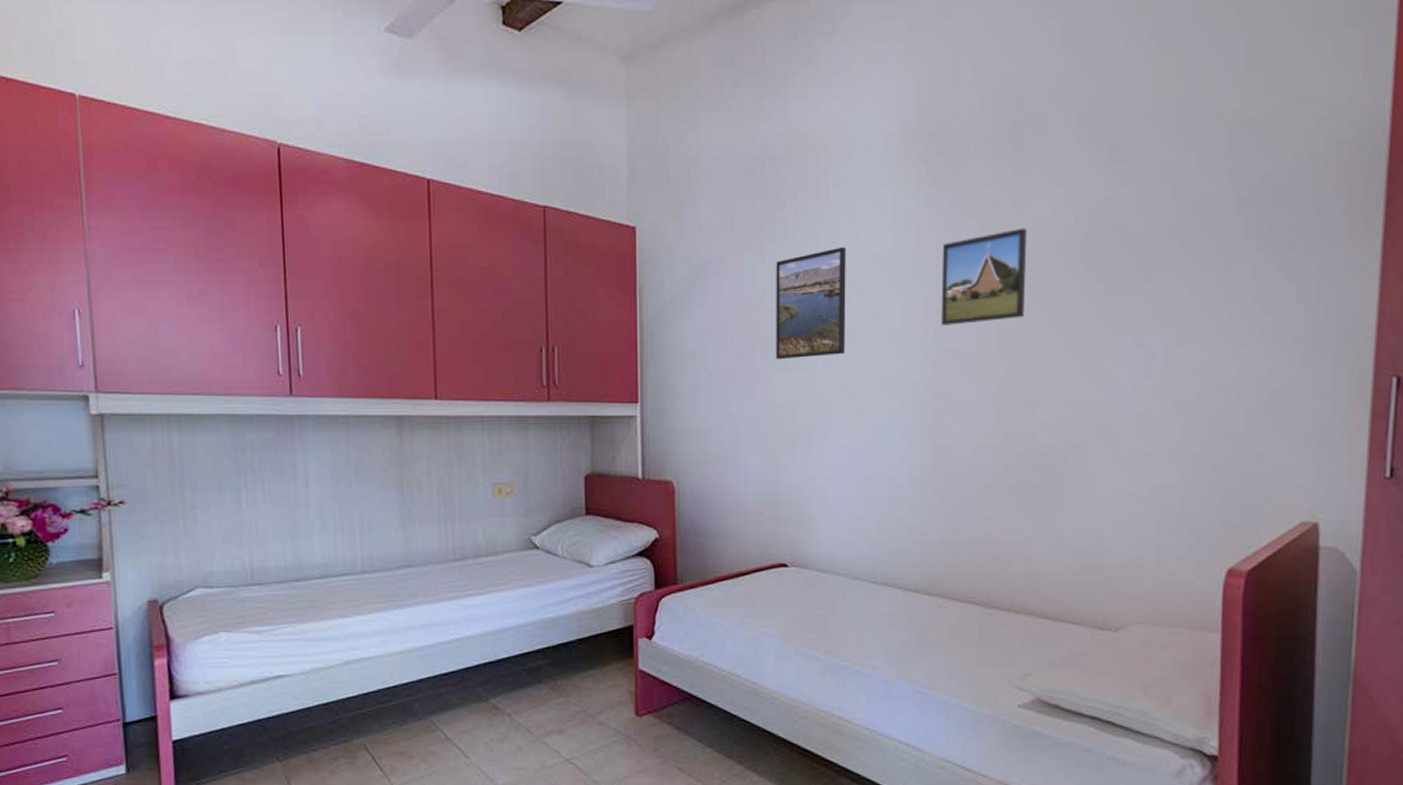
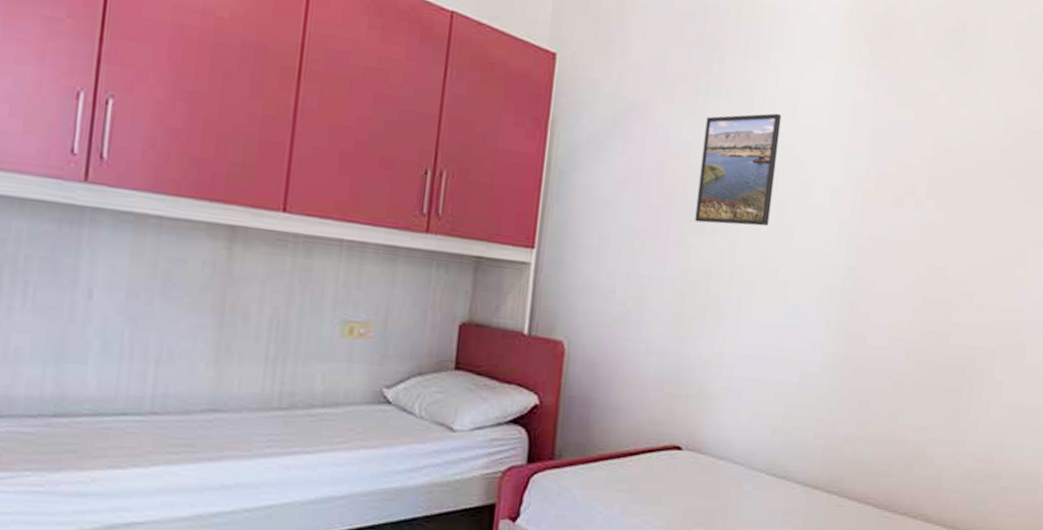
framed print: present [940,228,1028,325] -> none [868,124,960,215]

